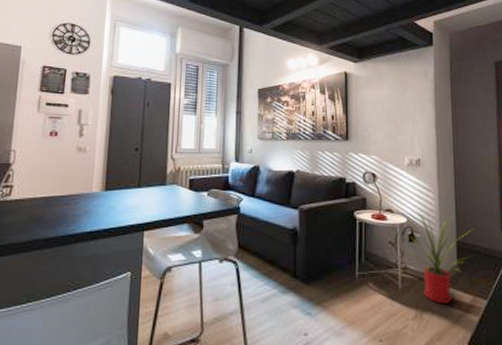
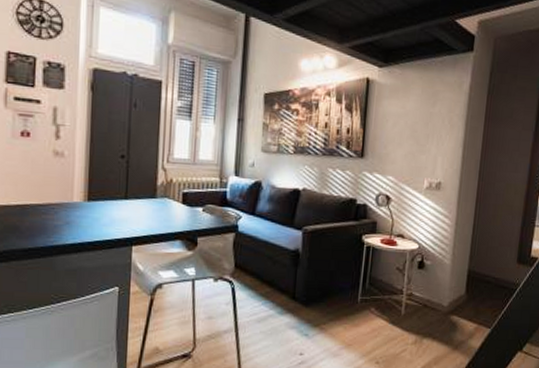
house plant: present [404,210,473,303] -> none [413,236,487,330]

